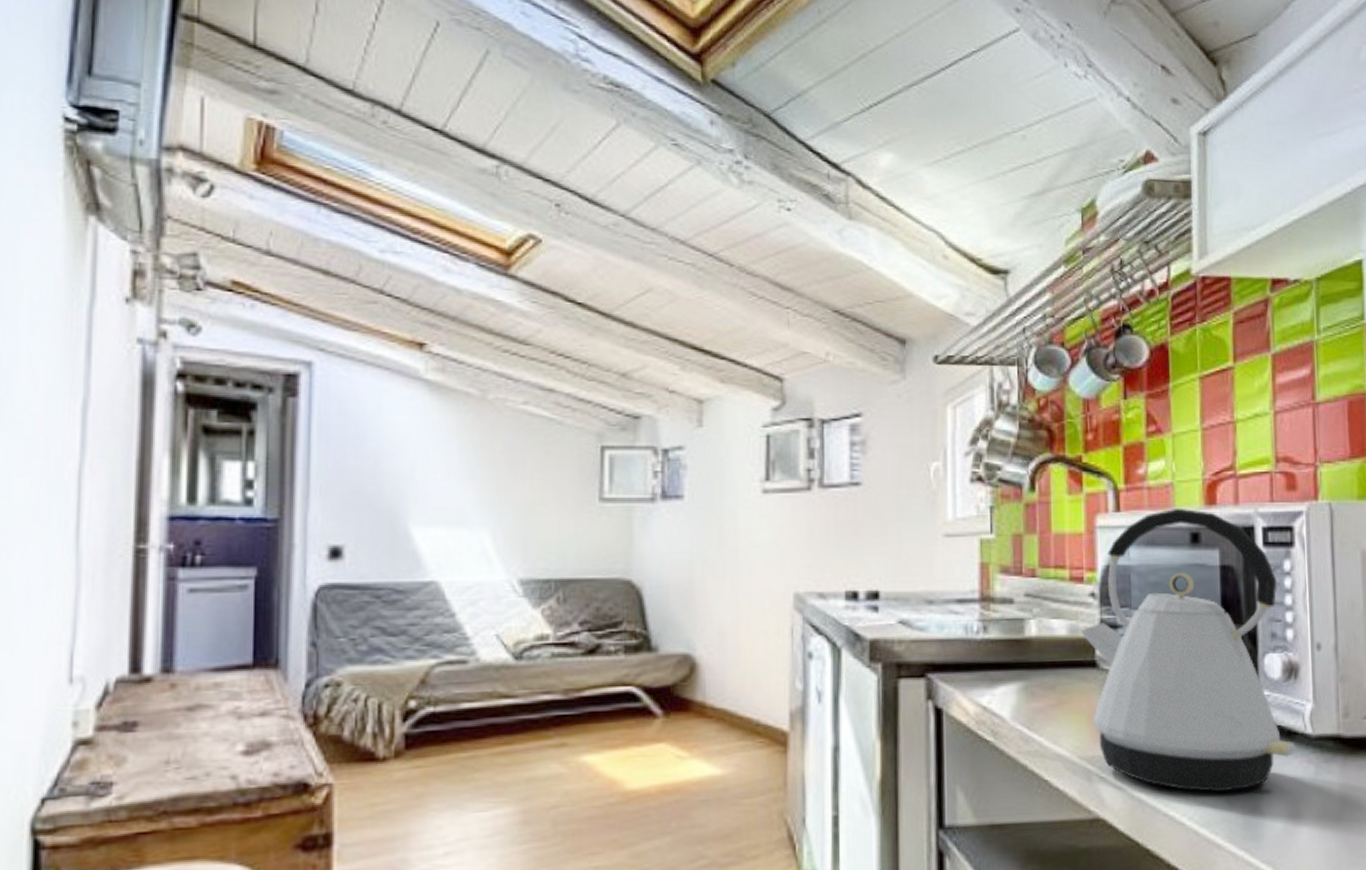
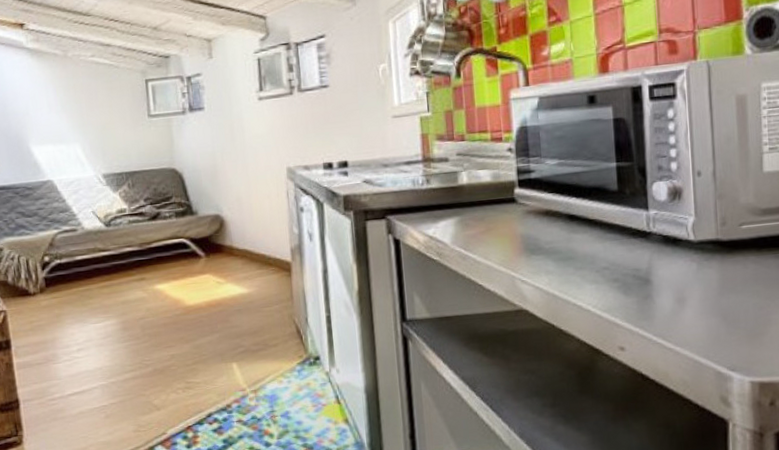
kettle: present [1079,507,1296,792] -> none [501,77,681,287]

